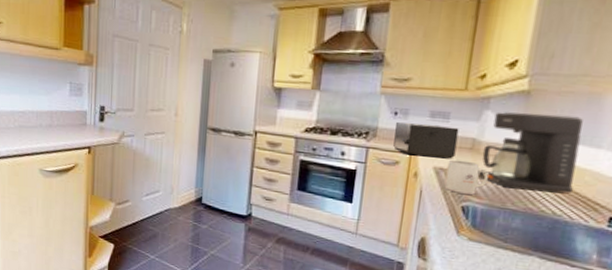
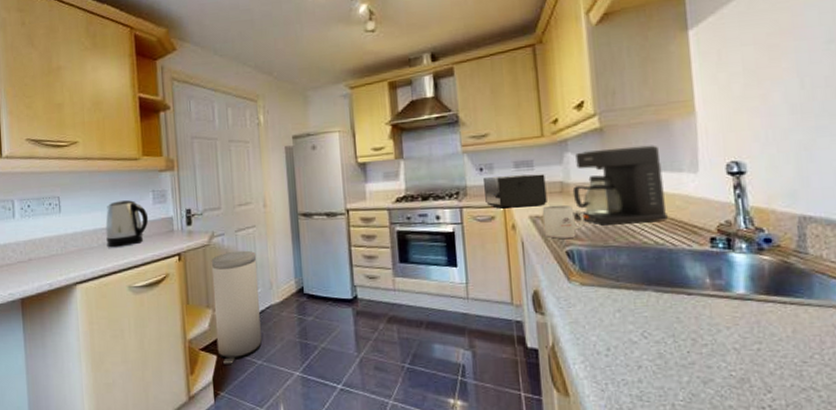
kettle: none [22,87,64,132] -> present [105,200,149,248]
pedal bin: none [115,153,162,254] -> present [211,250,262,364]

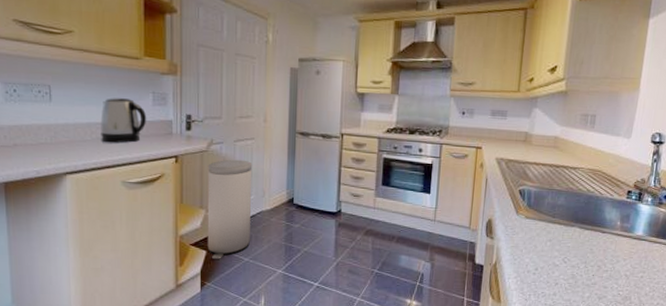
toaster: present [484,174,547,209] -> none [462,120,515,151]
mug: present [542,204,585,240] -> none [505,151,539,180]
coffee maker: present [572,145,668,225] -> none [530,109,606,174]

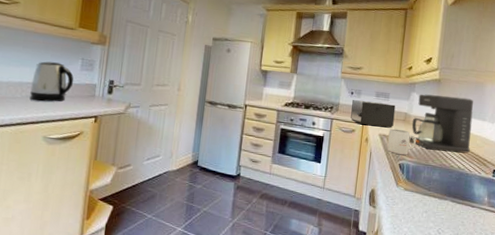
pedal bin: present [207,159,253,259] -> none [114,122,164,215]
toaster: none [462,120,515,151] -> present [350,100,396,128]
mug: none [505,151,539,180] -> present [387,128,416,156]
coffee maker: none [530,109,606,174] -> present [409,94,473,153]

